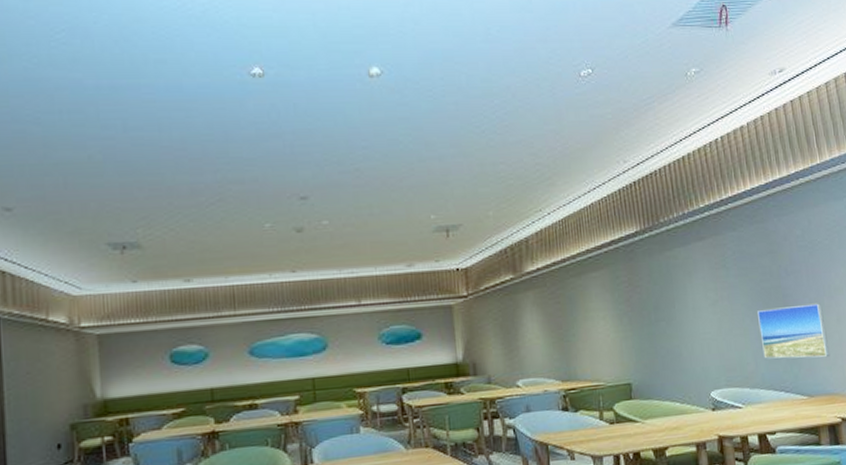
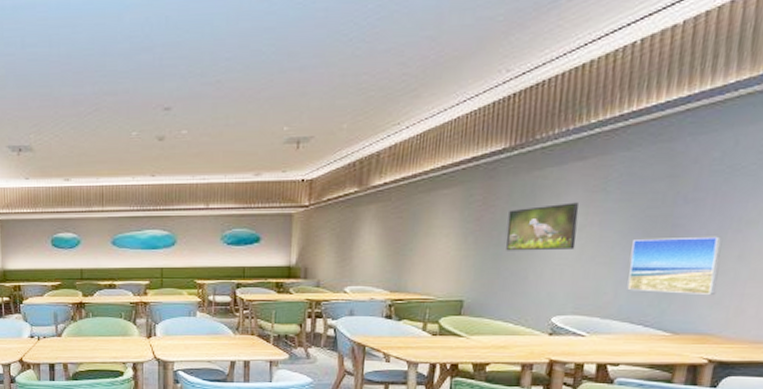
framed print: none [653,279,714,330] -> present [506,202,579,251]

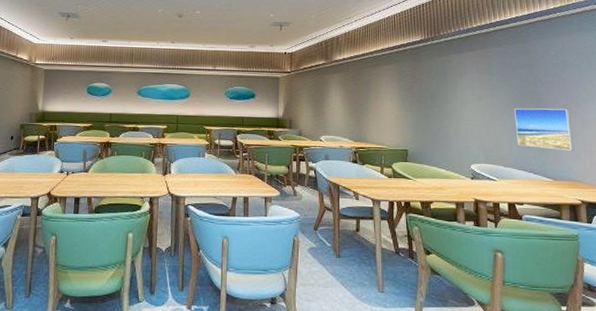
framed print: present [506,202,579,251] -> none [430,80,478,114]

